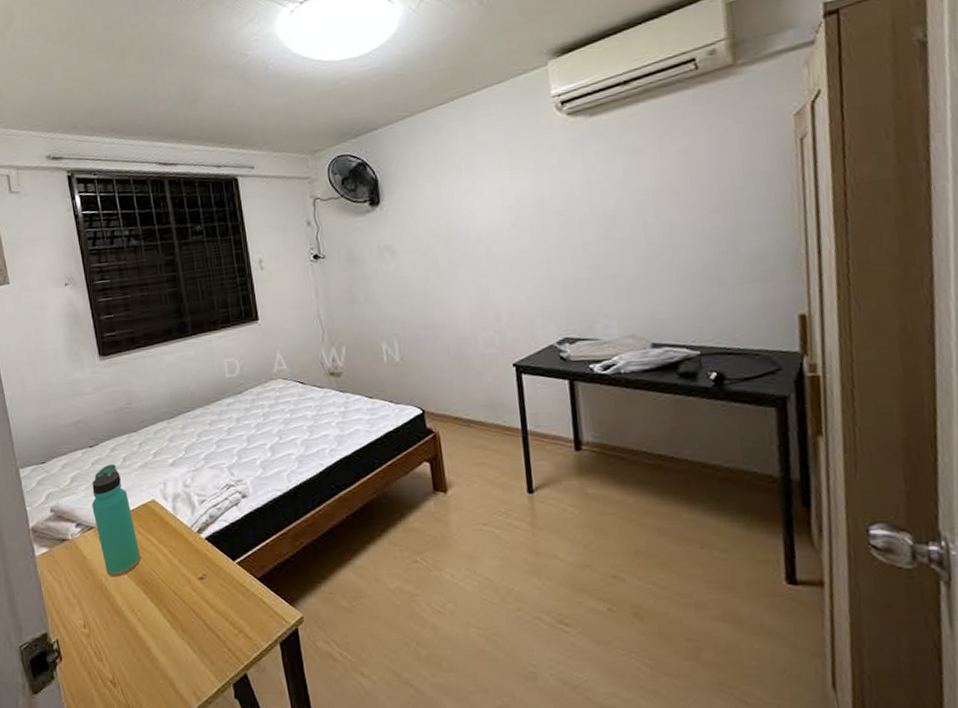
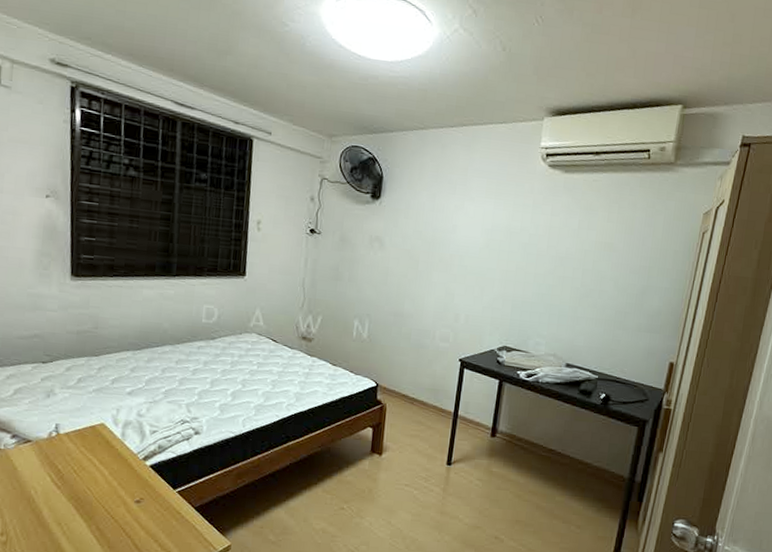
thermos bottle: present [92,464,141,577] -> none [33,382,79,491]

